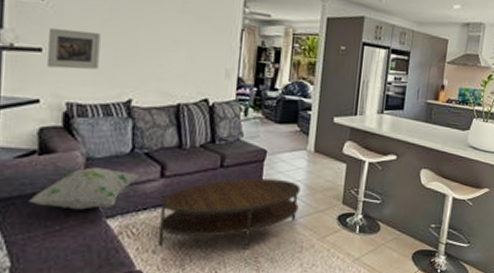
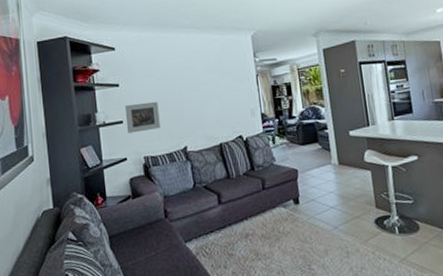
decorative pillow: present [29,167,140,210] -> none [131,202,203,238]
coffee table: present [158,178,301,250] -> none [223,193,337,262]

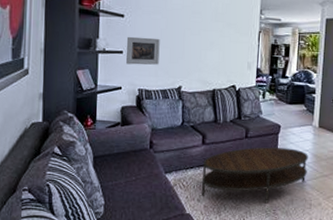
coffee table: none [223,193,337,262] -> present [202,147,308,204]

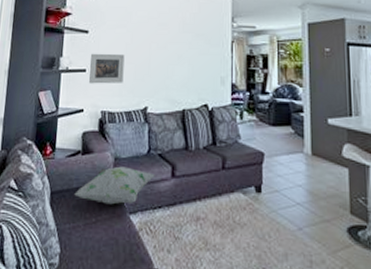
decorative pillow: none [115,135,188,166] -> present [74,166,155,205]
coffee table: present [202,147,308,204] -> none [172,181,303,259]

